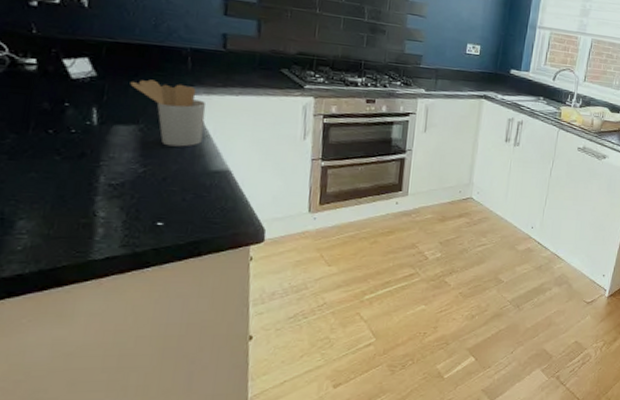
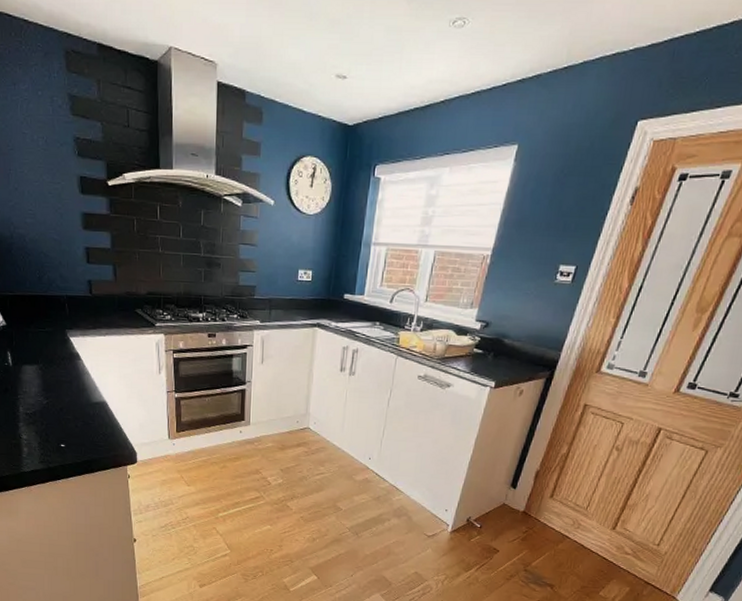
utensil holder: present [130,79,206,147] -> none [29,325,83,382]

